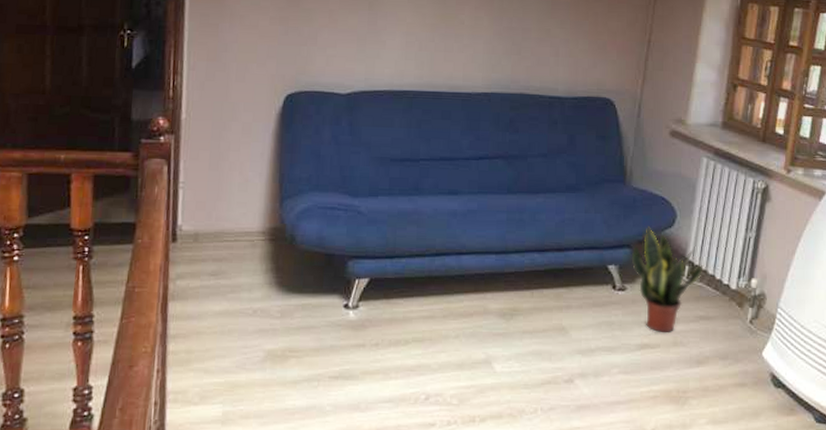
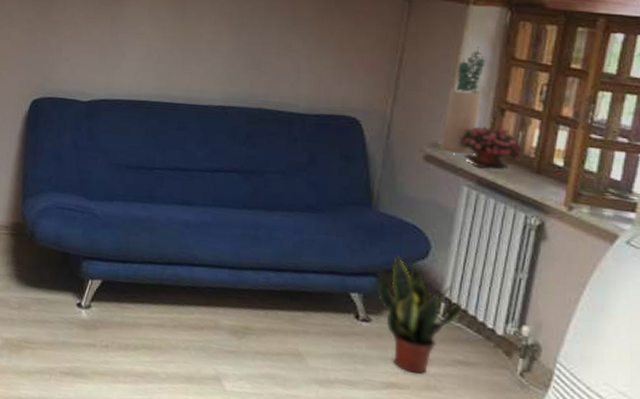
vase: none [685,28,721,128] -> present [442,47,486,154]
potted flower: none [698,102,751,140] -> present [458,126,522,169]

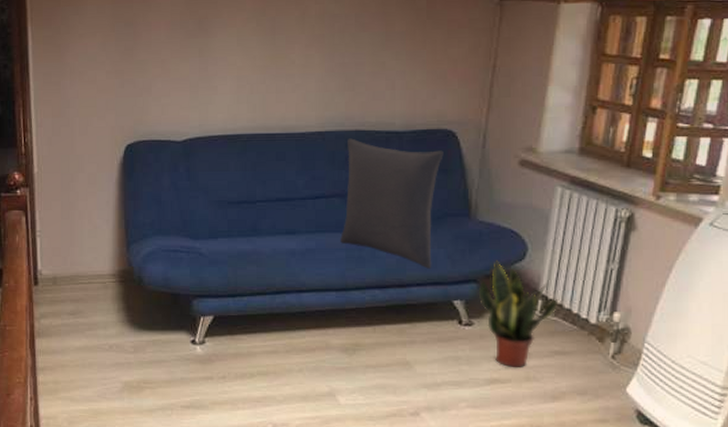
pillow: none [236,115,347,257] -> present [340,138,444,269]
vase: present [442,47,486,154] -> none [536,46,577,155]
potted flower: present [458,126,522,169] -> none [551,126,613,168]

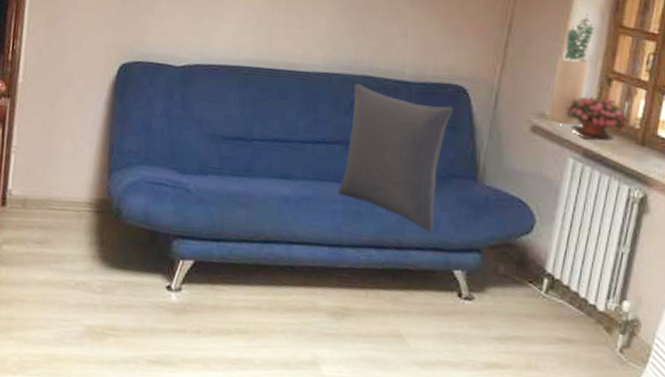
potted plant: present [478,259,559,369] -> none [480,229,565,354]
vase: none [536,46,577,155] -> present [549,14,594,125]
potted flower: none [551,126,613,168] -> present [565,96,628,140]

